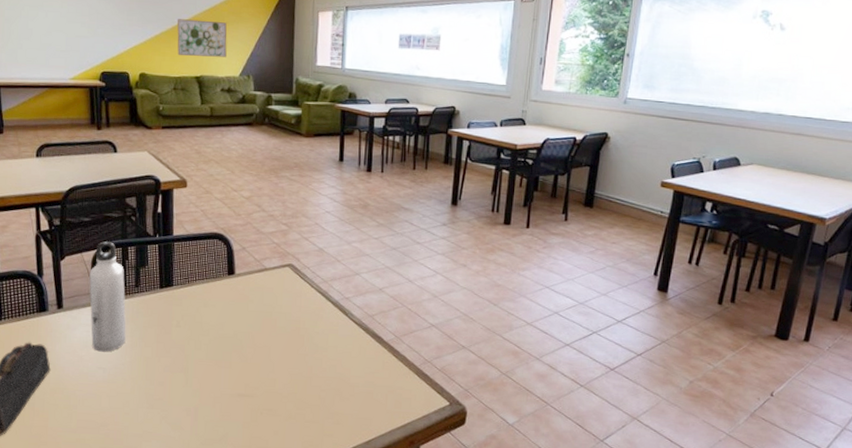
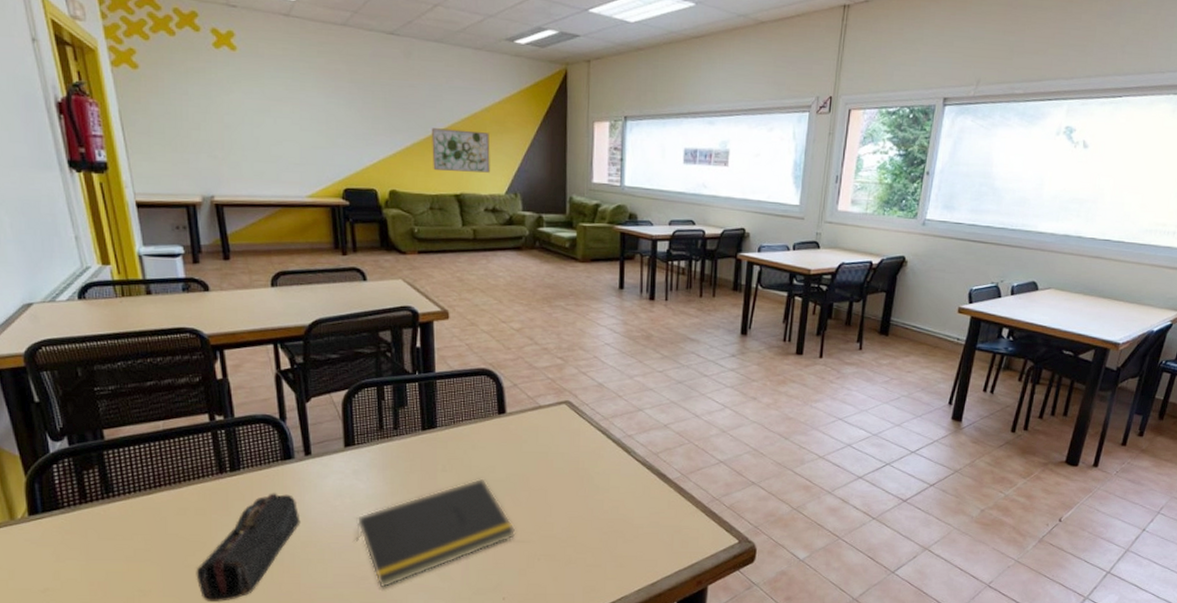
water bottle: present [89,241,126,352] -> none [340,380,385,501]
notepad: none [98,334,241,435] -> present [356,478,516,588]

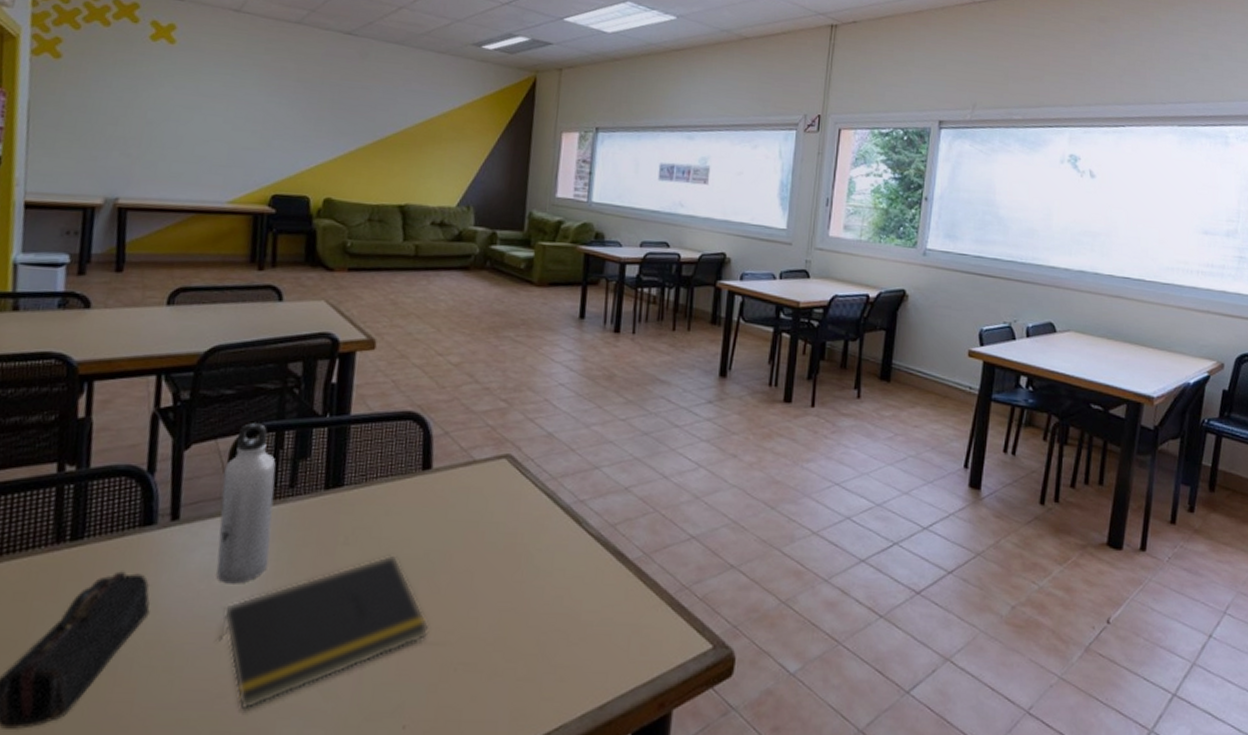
water bottle: none [340,380,385,501] -> present [216,423,276,584]
wall art: present [431,128,490,173] -> none [377,132,445,183]

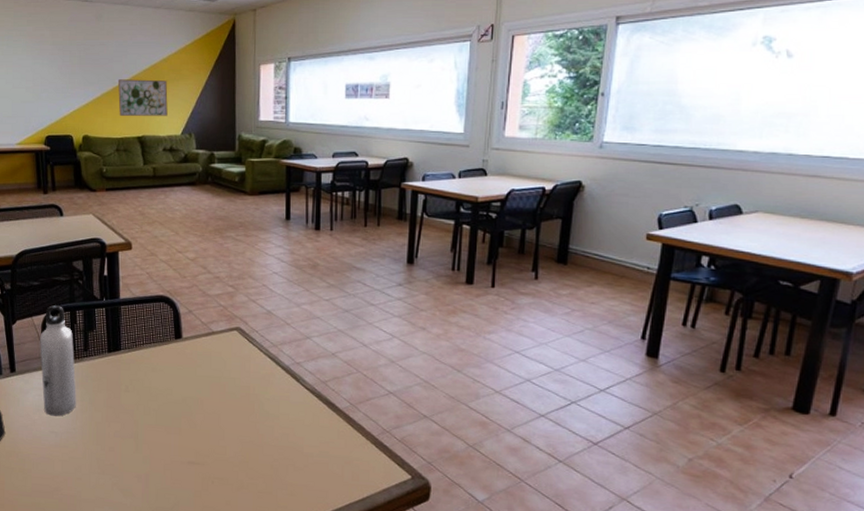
notepad: present [219,554,429,710] -> none [51,399,191,500]
wall art: none [377,132,445,183] -> present [117,79,168,117]

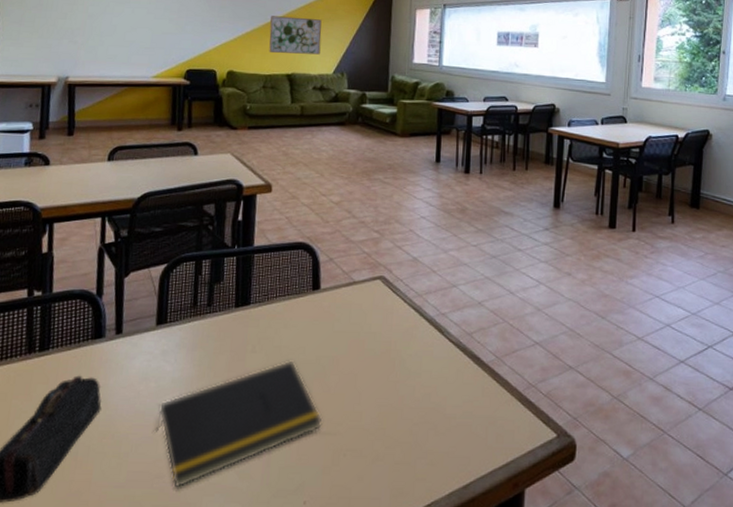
water bottle: present [40,305,76,416] -> none [152,254,196,385]
notepad: none [51,399,191,500] -> present [156,360,322,488]

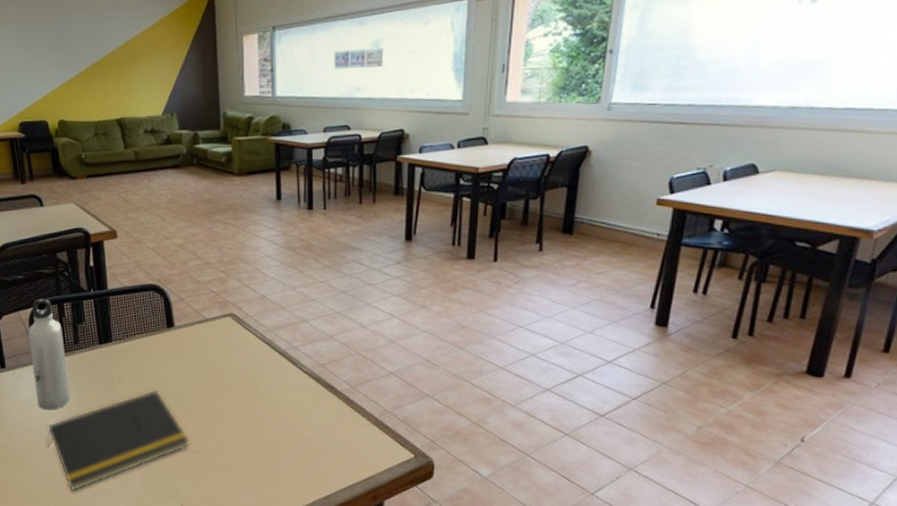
water bottle: none [152,254,196,385] -> present [28,299,70,410]
wall art: present [269,16,322,55] -> none [91,57,147,99]

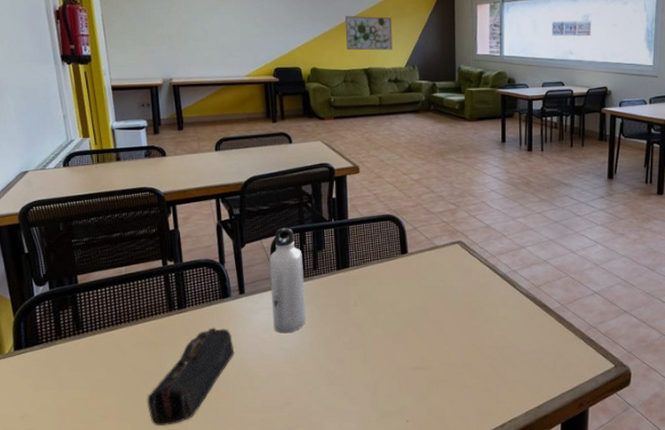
notepad: present [47,389,190,492] -> none [281,311,417,412]
wall art: none [91,57,147,99] -> present [344,16,393,51]

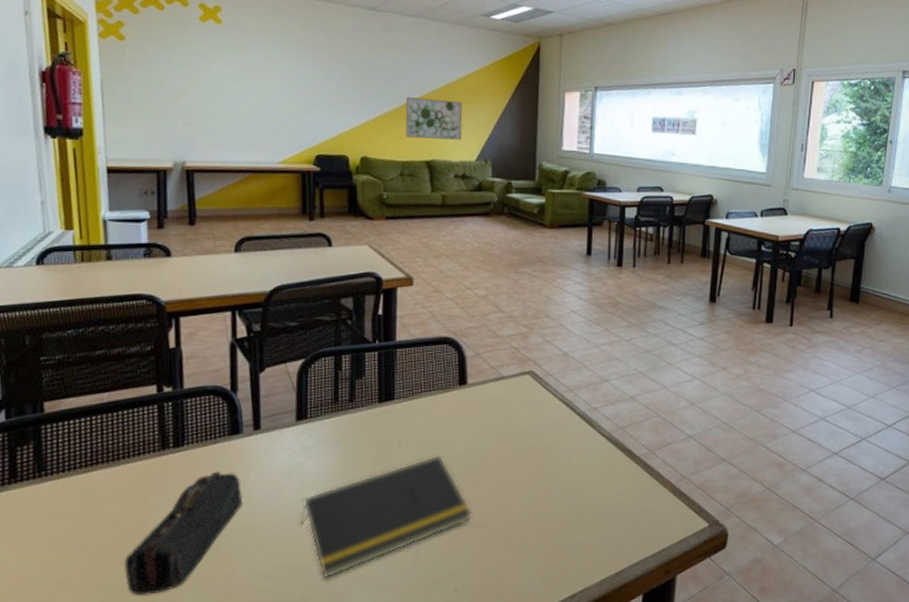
water bottle: present [269,228,306,333] -> none [293,349,337,480]
notepad: none [281,311,417,412] -> present [301,455,472,579]

